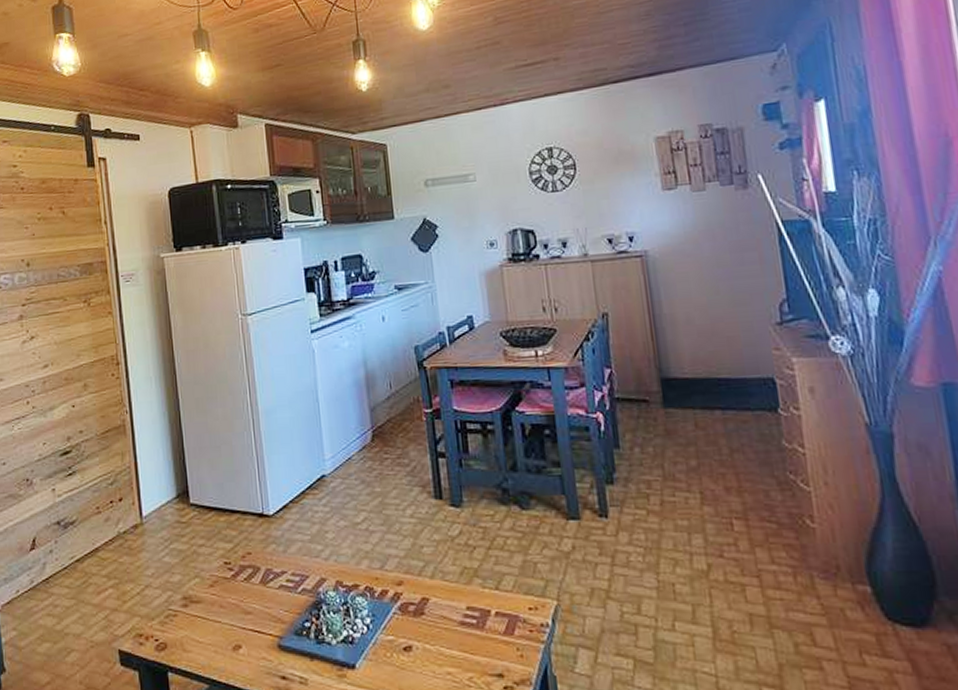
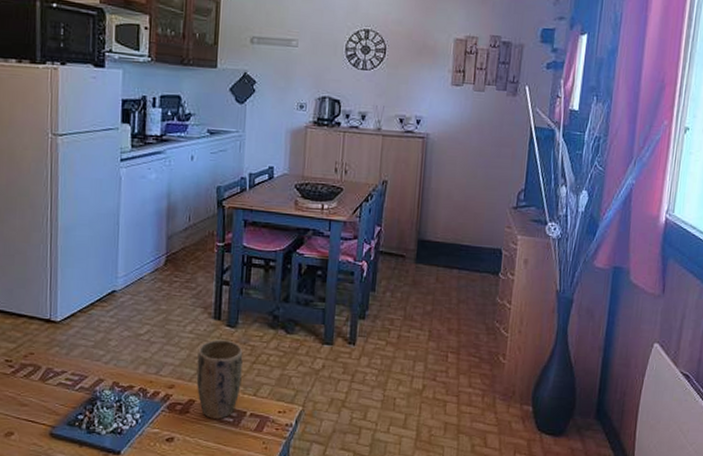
plant pot: none [423,522,479,620] -> present [196,339,243,419]

